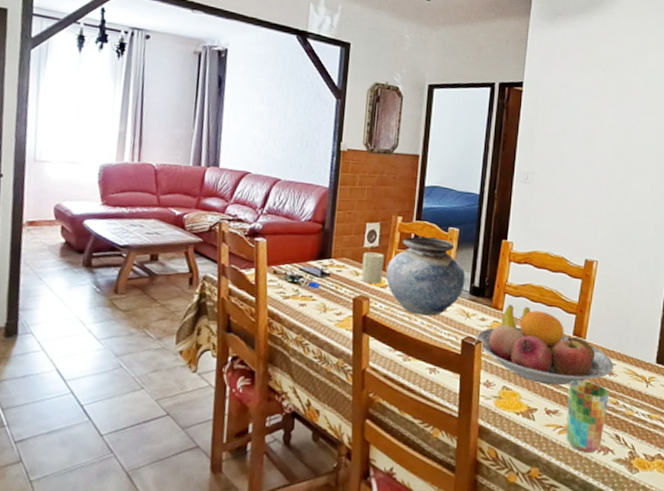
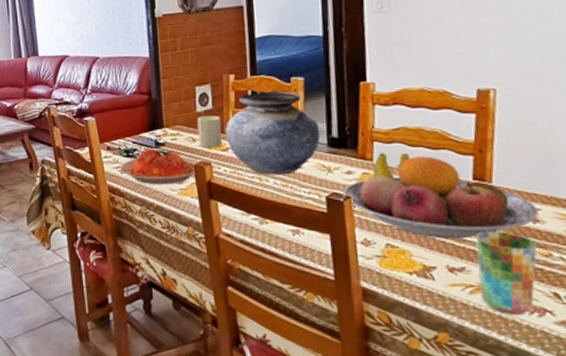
plate: none [282,277,359,315] -> present [119,149,200,185]

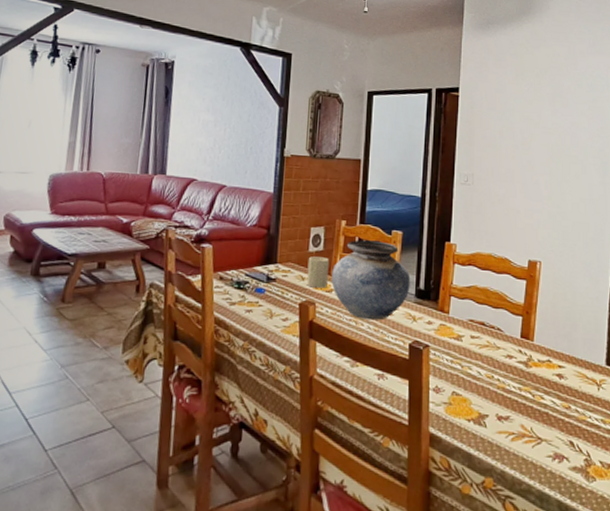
plate: present [119,149,200,185] -> none [228,283,305,321]
fruit bowl: present [343,152,539,239] -> none [423,307,564,390]
cup: present [475,231,537,315] -> none [519,384,560,461]

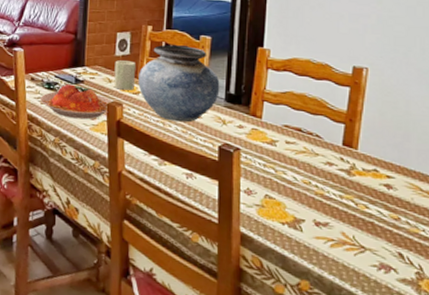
plate: none [228,283,305,321] -> present [39,84,113,120]

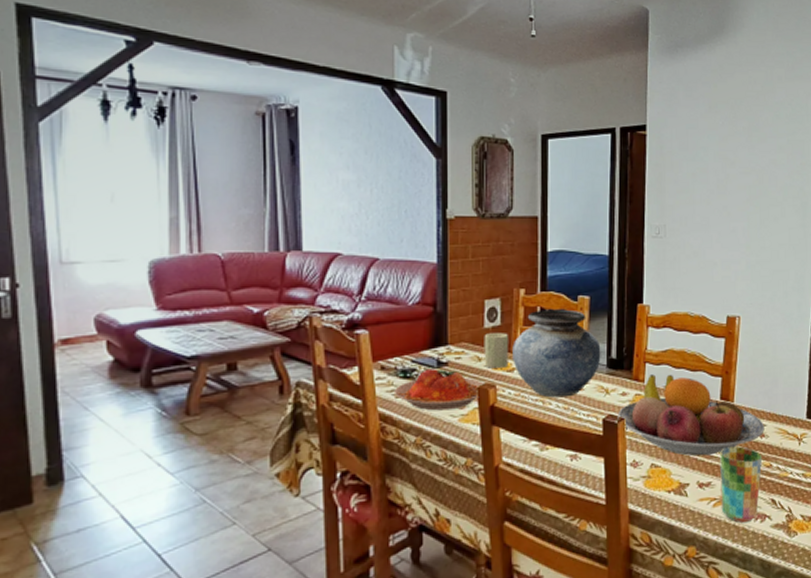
fruit bowl: none [233,112,393,197] -> present [617,374,765,456]
cup: none [339,192,388,270] -> present [720,446,762,523]

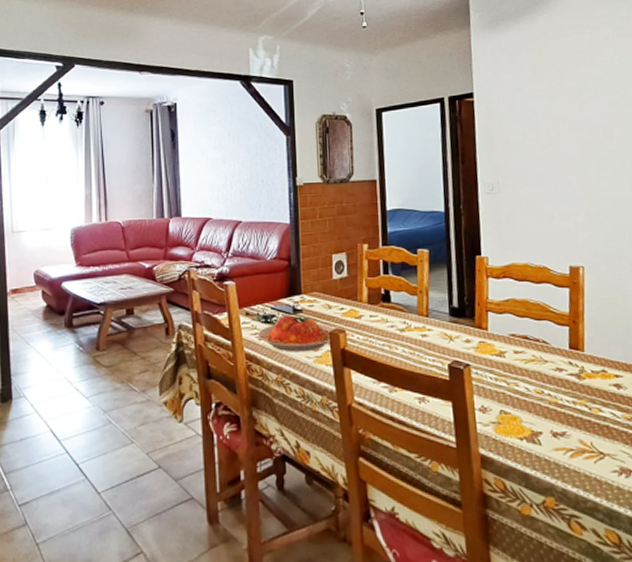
candle: present [484,333,509,368] -> none [333,283,356,315]
vase: present [512,309,601,398] -> none [359,262,443,343]
fruit bowl: present [617,374,765,456] -> none [463,322,622,405]
cup: present [720,446,762,523] -> none [573,397,622,476]

